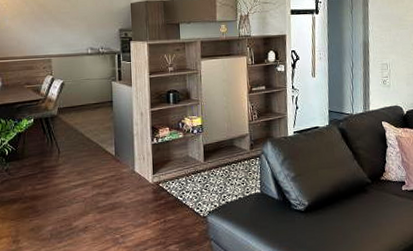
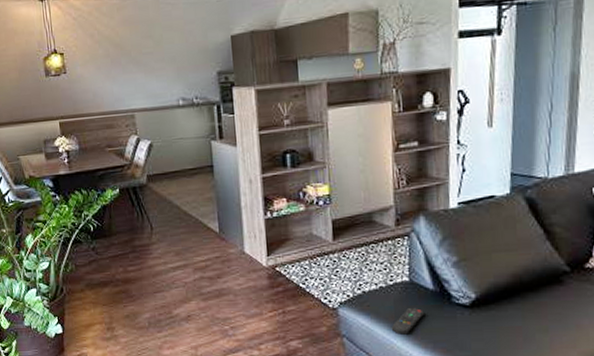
remote control: none [247,213,272,237] -> present [391,307,424,335]

